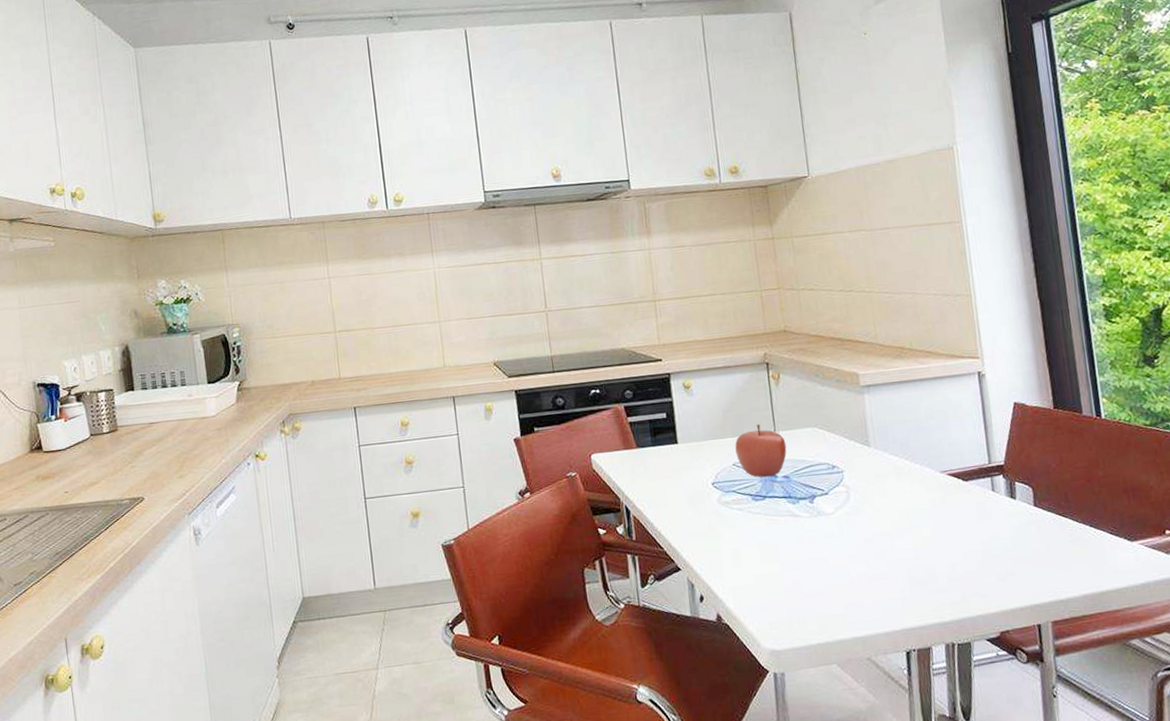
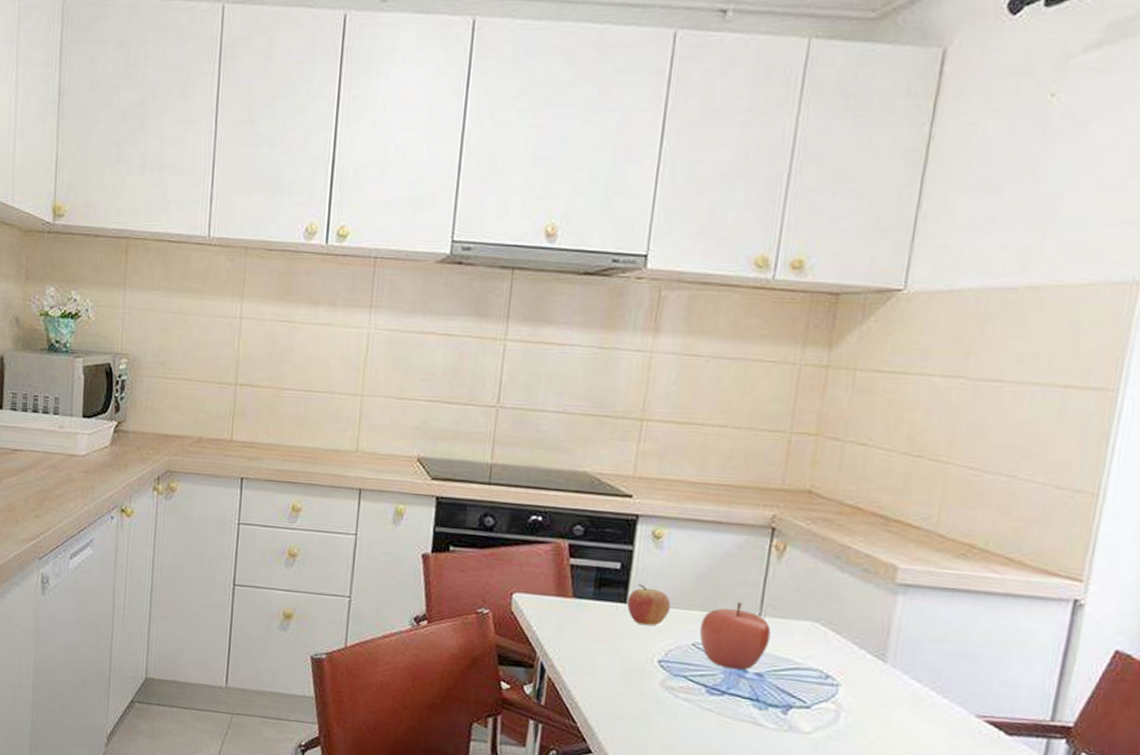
fruit: none [677,426,711,458] -> present [626,584,671,626]

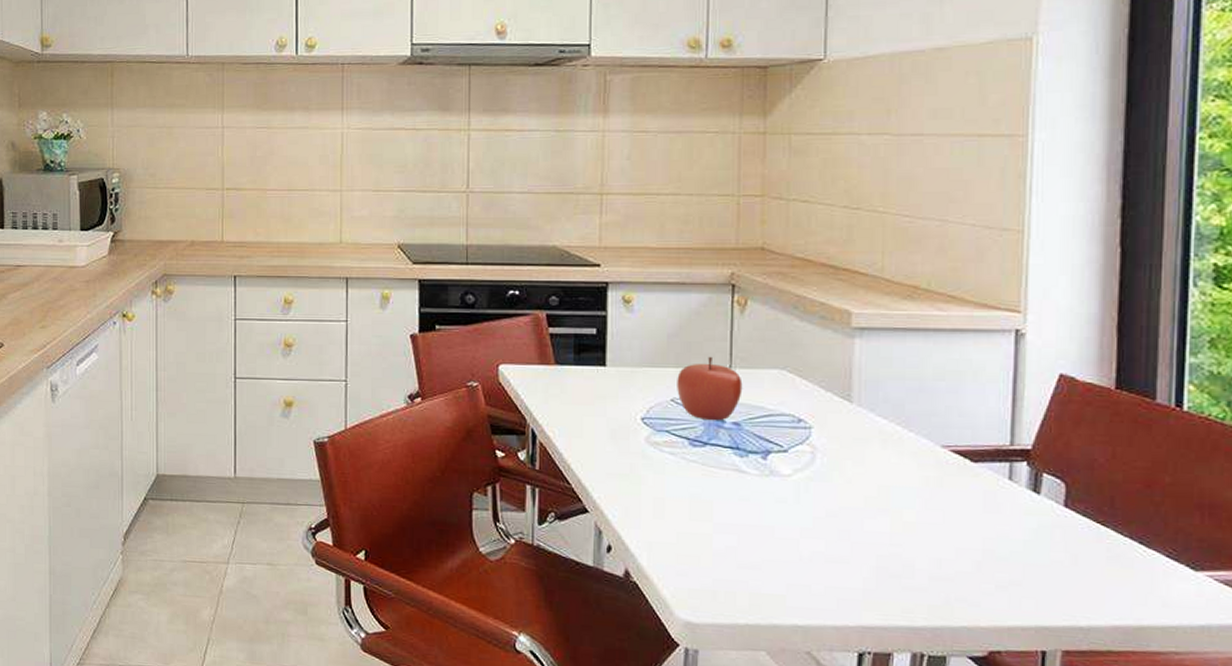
fruit: present [626,584,671,626] -> none [606,347,647,385]

